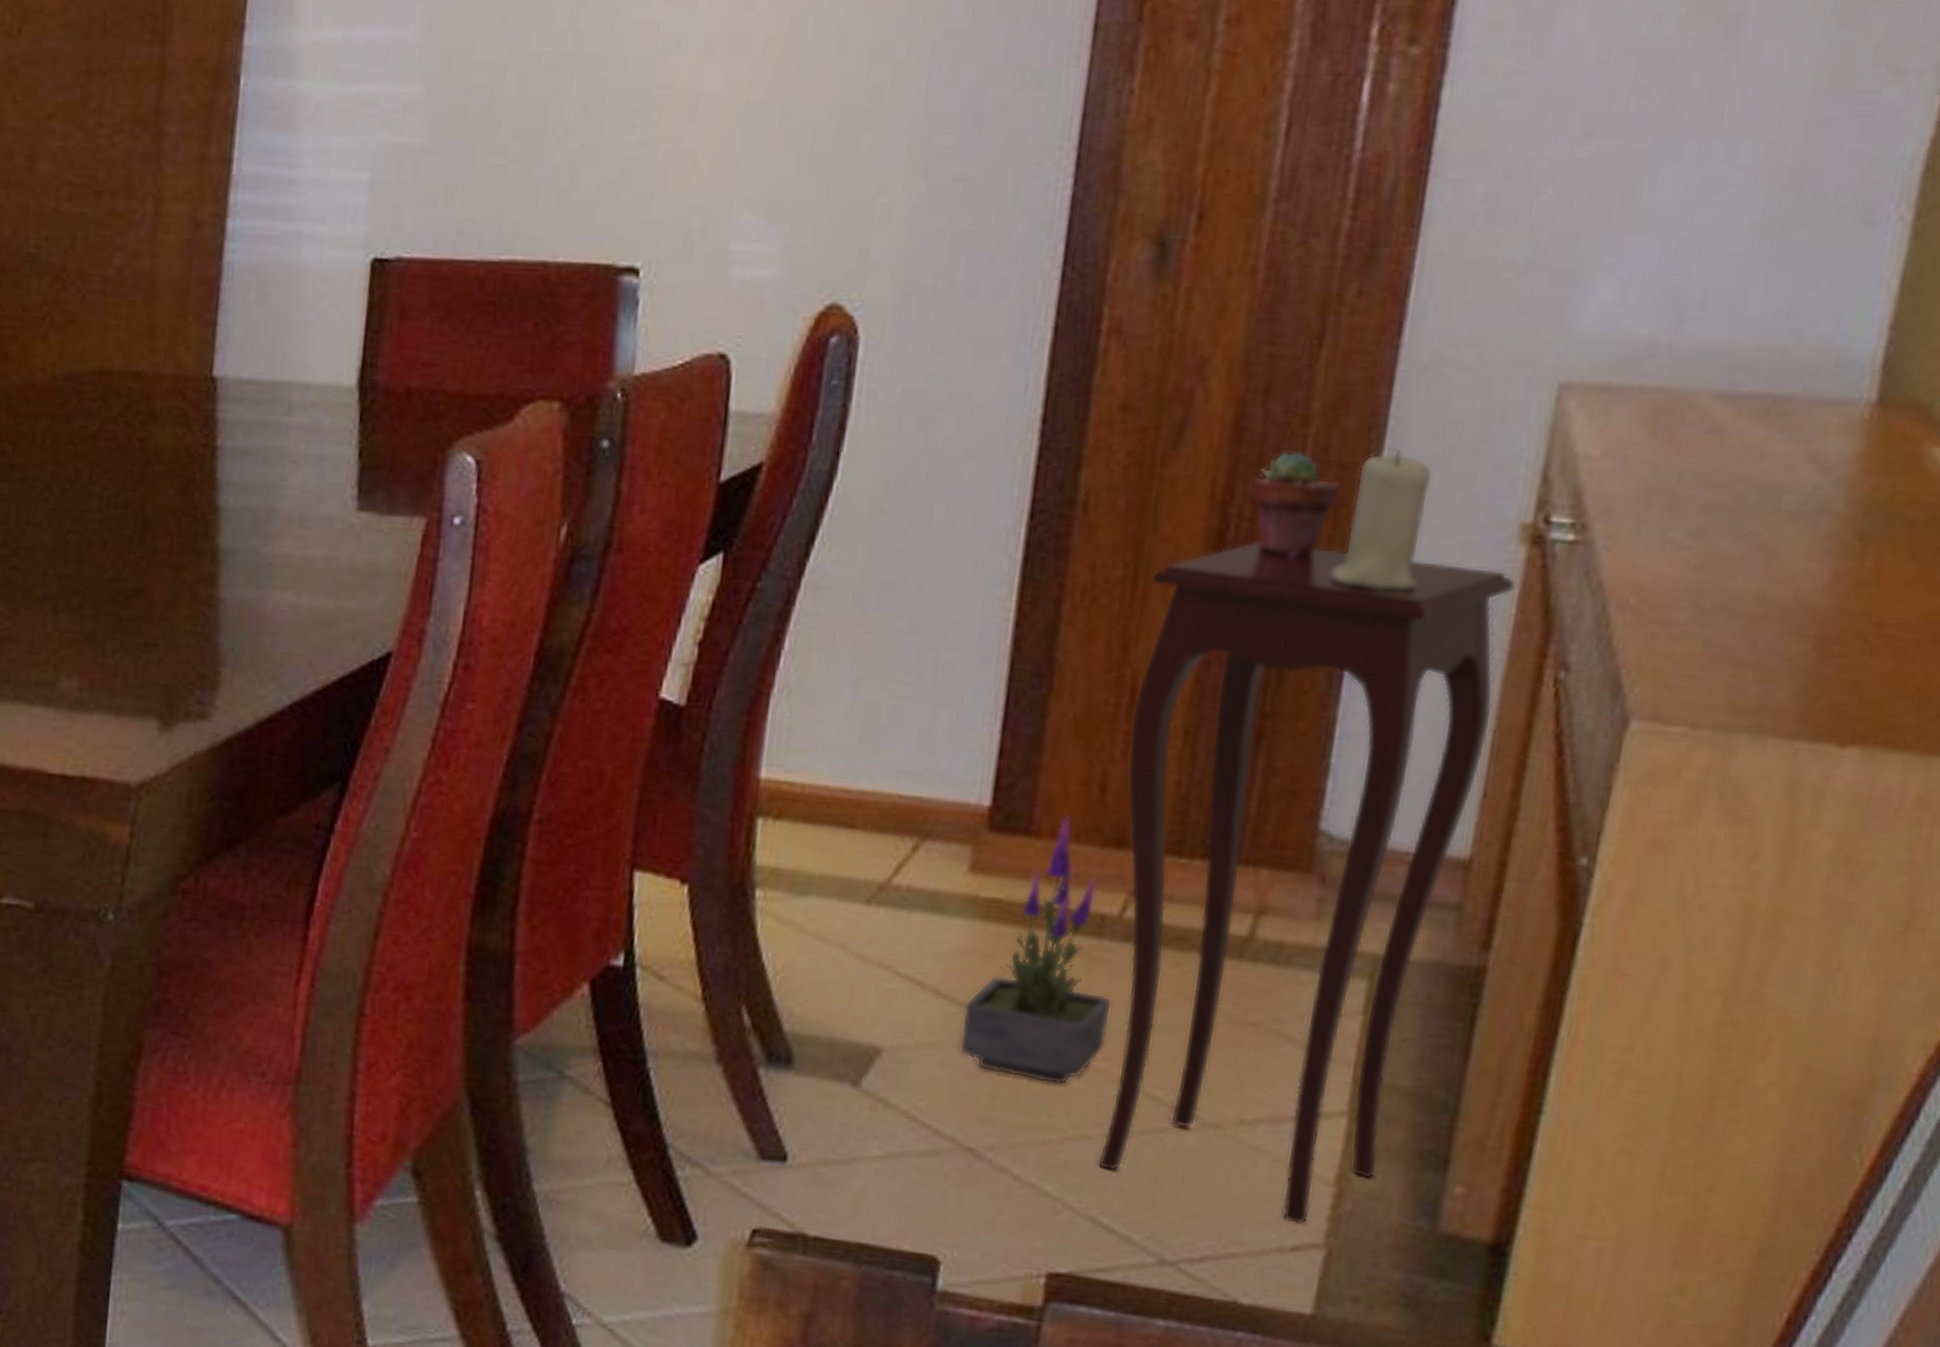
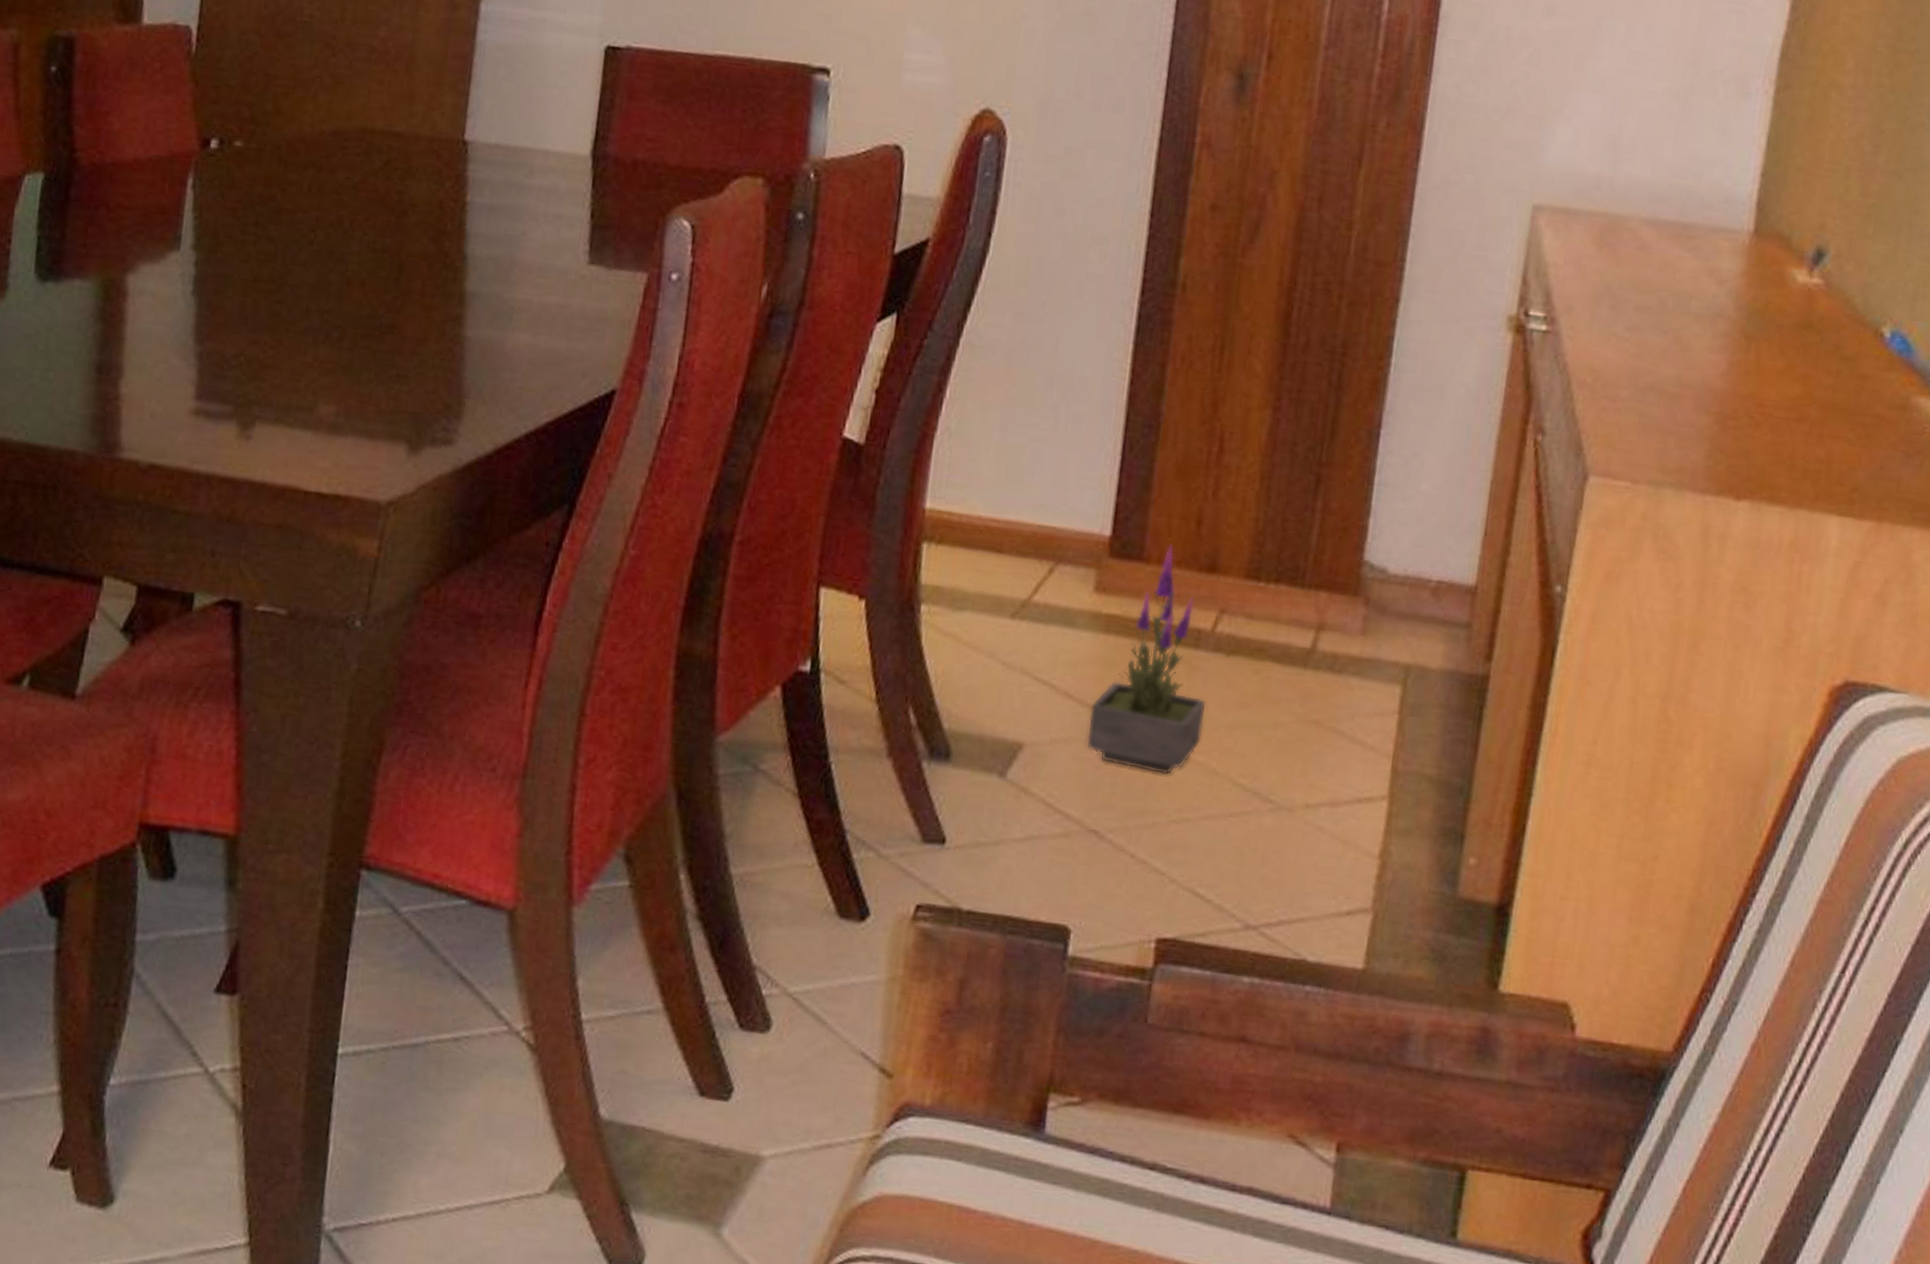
side table: present [1098,540,1516,1225] -> none [1196,320,1505,893]
potted succulent: present [1251,451,1341,557] -> none [1310,249,1377,335]
candle: present [1330,450,1433,591] -> none [1369,253,1443,366]

